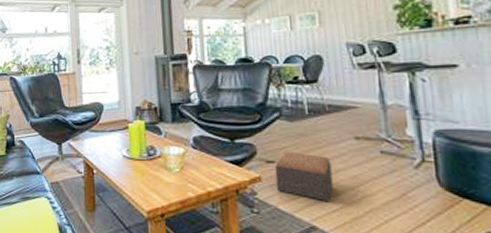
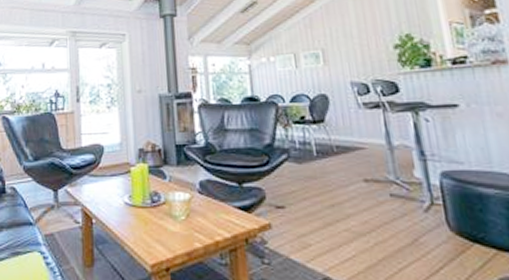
footstool: present [274,151,333,201] -> none [284,195,345,249]

